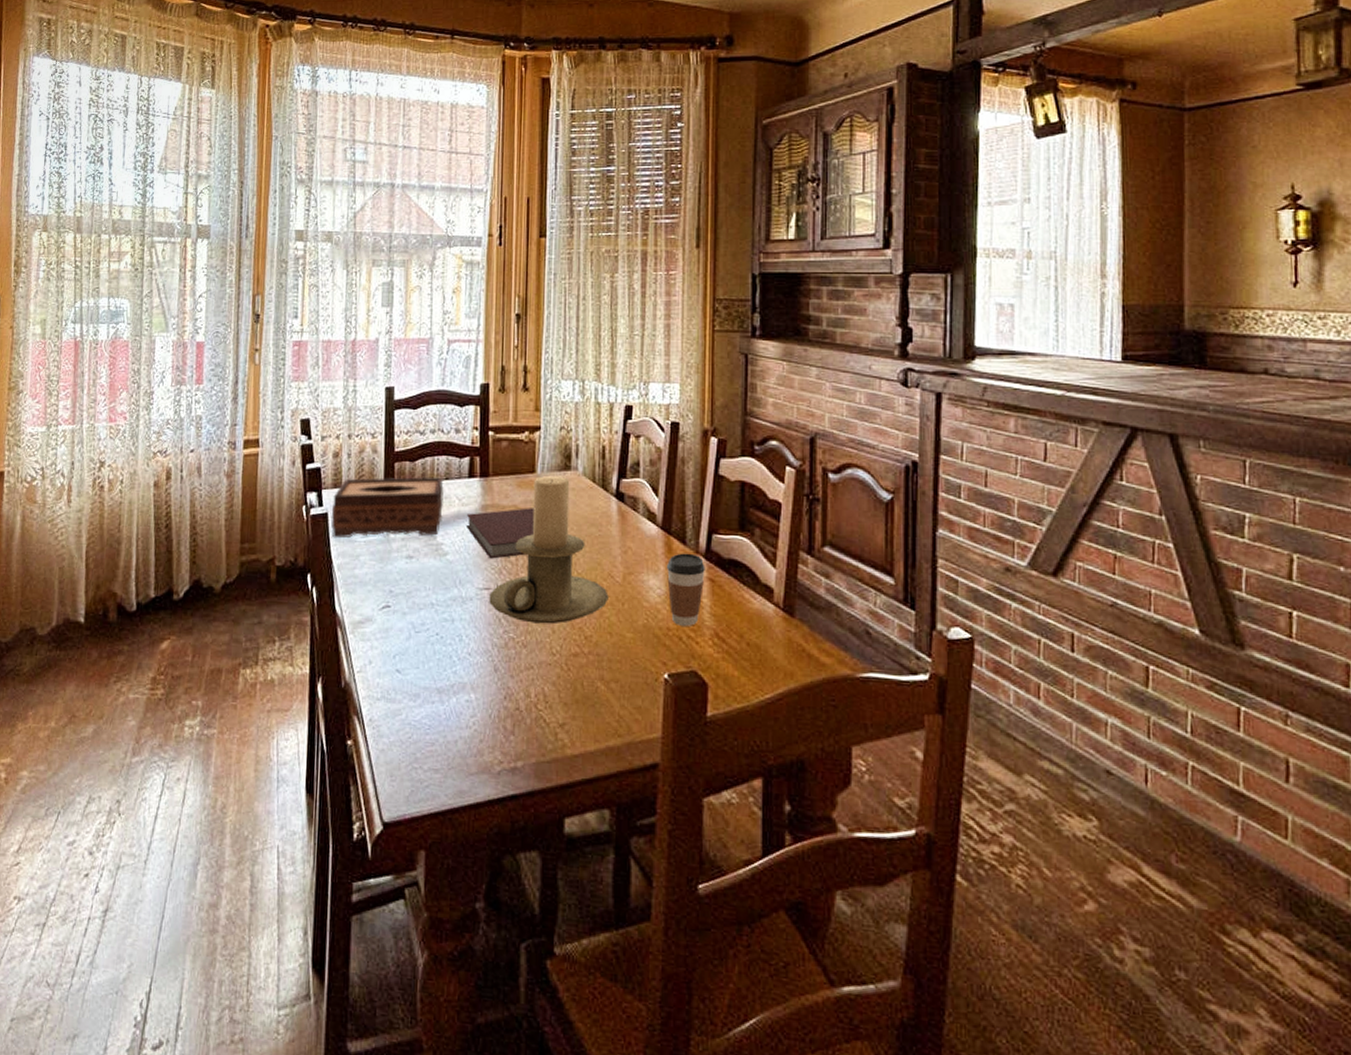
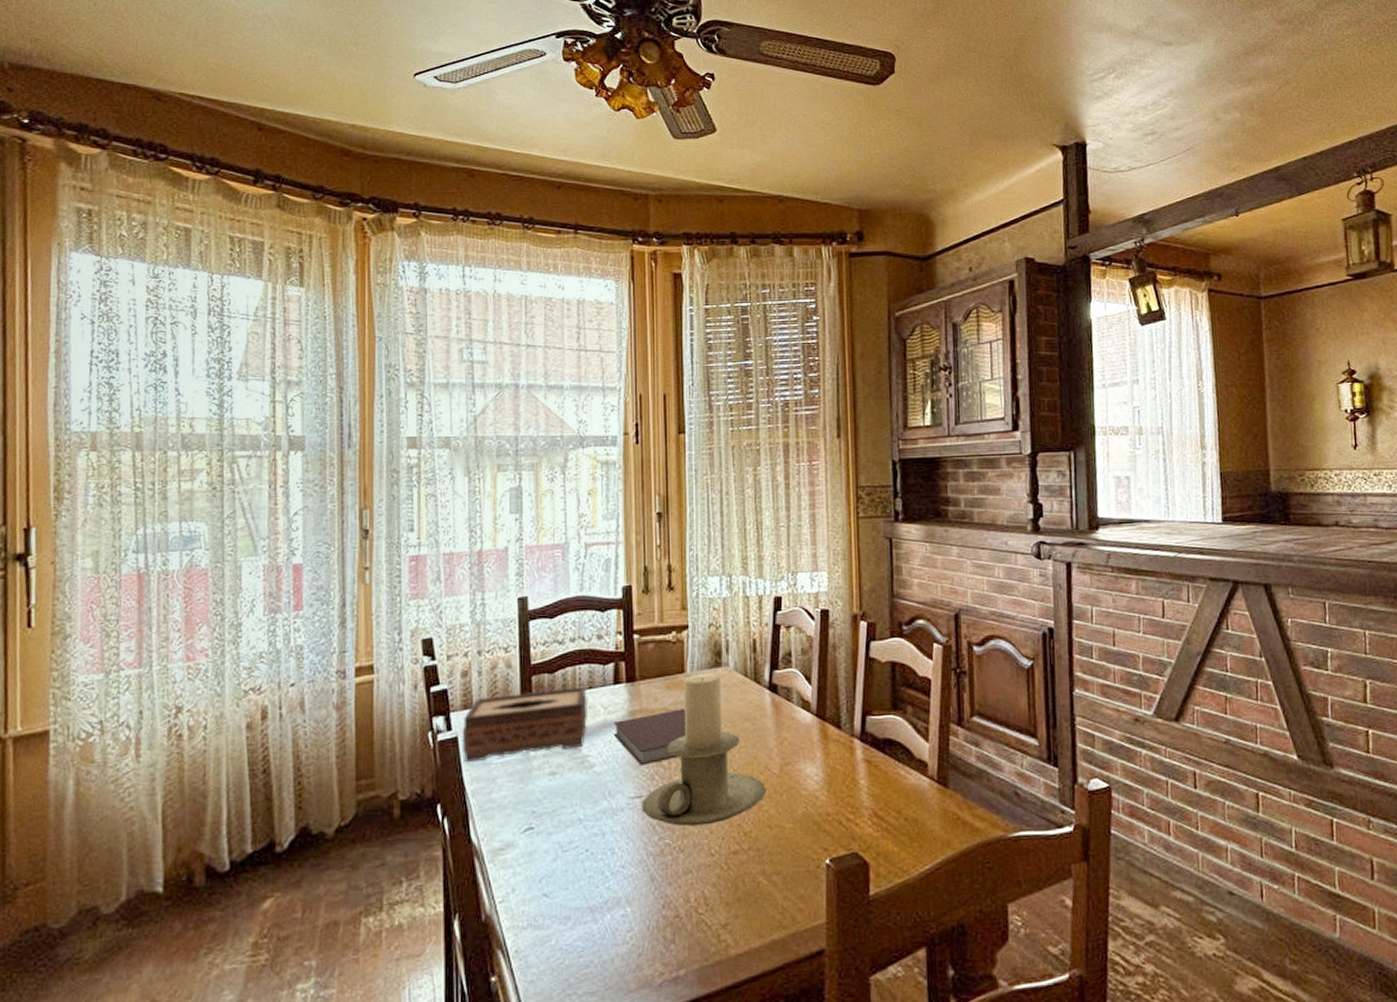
coffee cup: present [666,553,705,626] -> none [822,737,861,810]

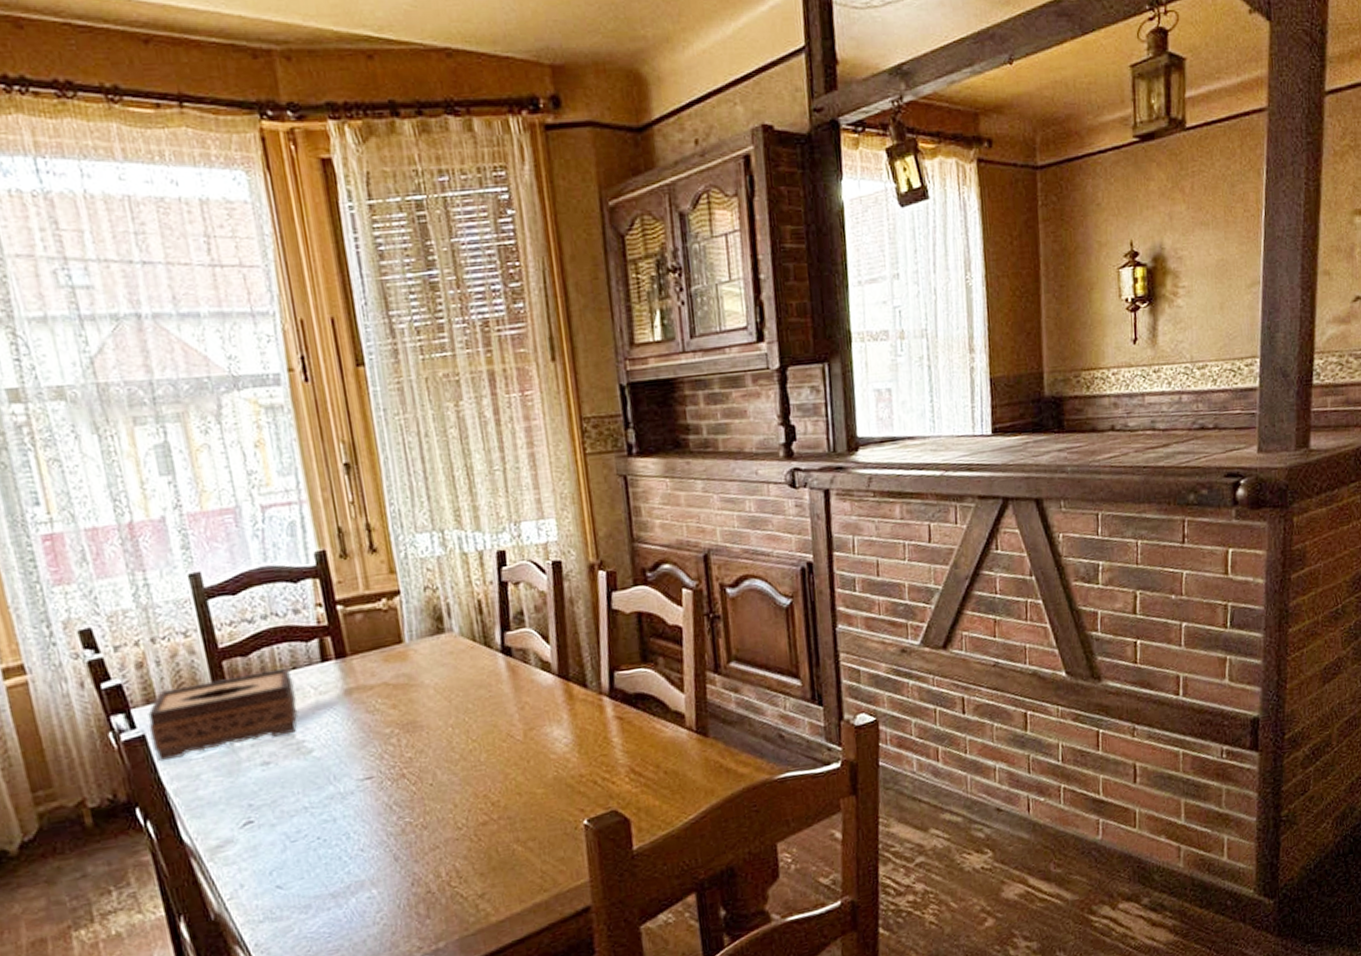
notebook: present [614,709,686,766] -> none [328,681,413,746]
candle holder: present [642,674,766,827] -> none [373,641,512,804]

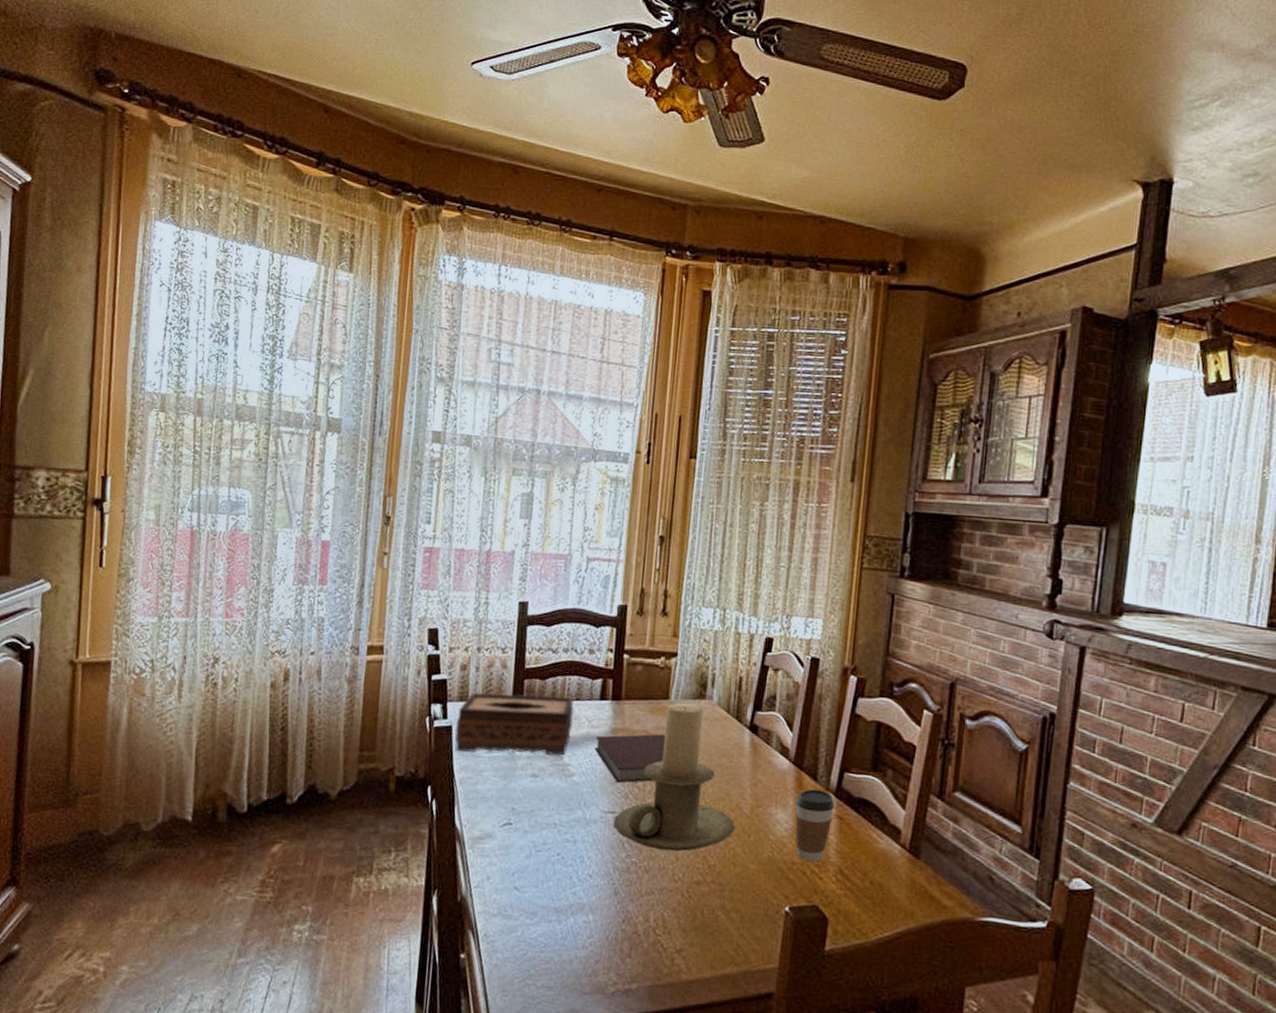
notebook: none [328,681,413,746] -> present [595,734,665,783]
candle holder: none [373,641,512,804] -> present [613,703,735,852]
coffee cup: none [569,695,613,770] -> present [795,789,835,862]

